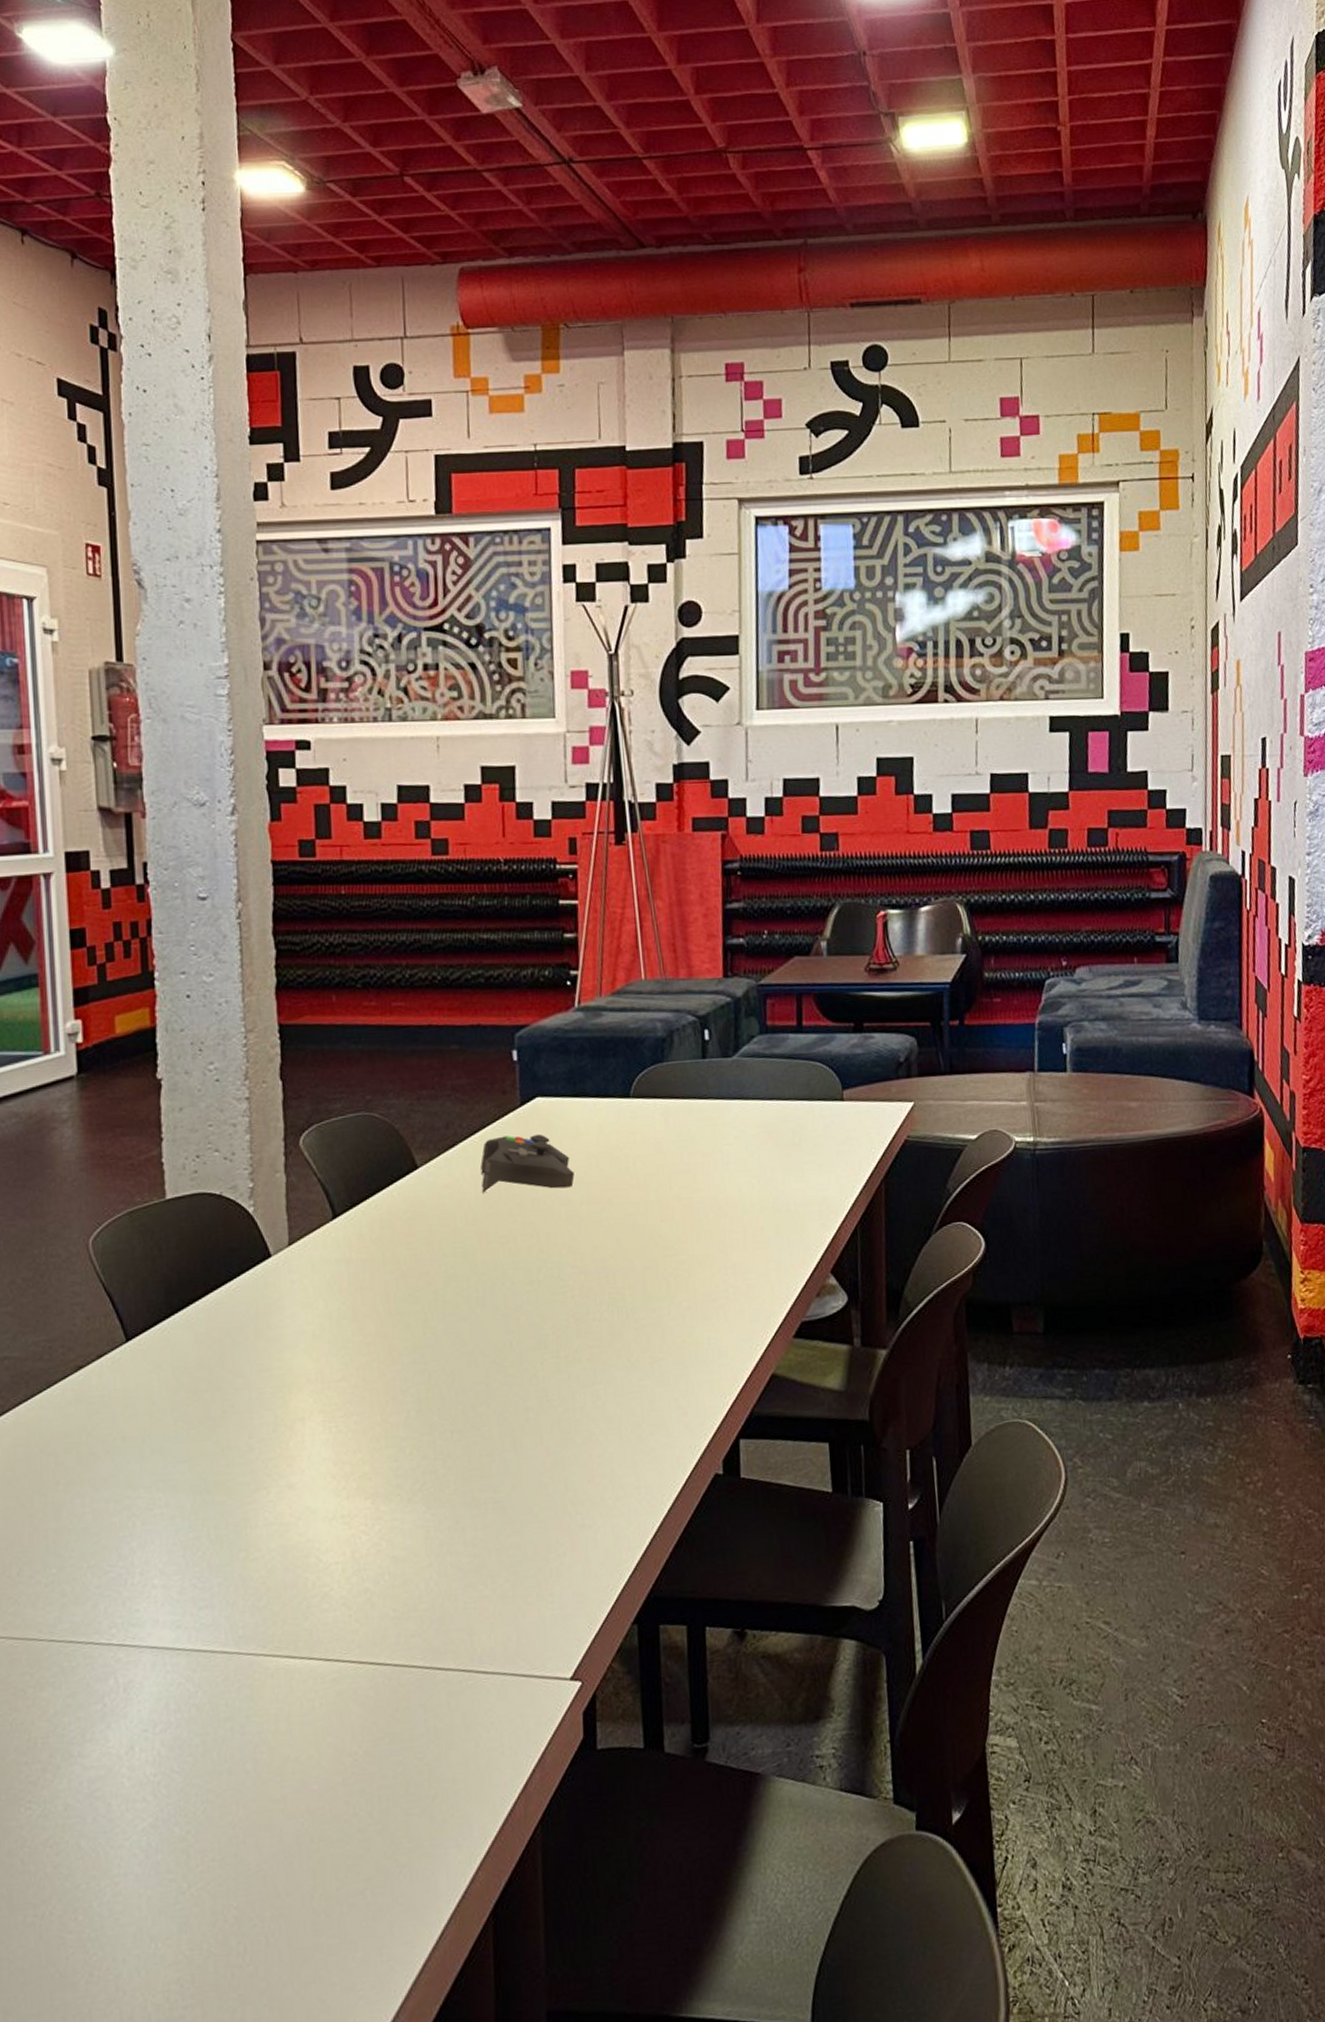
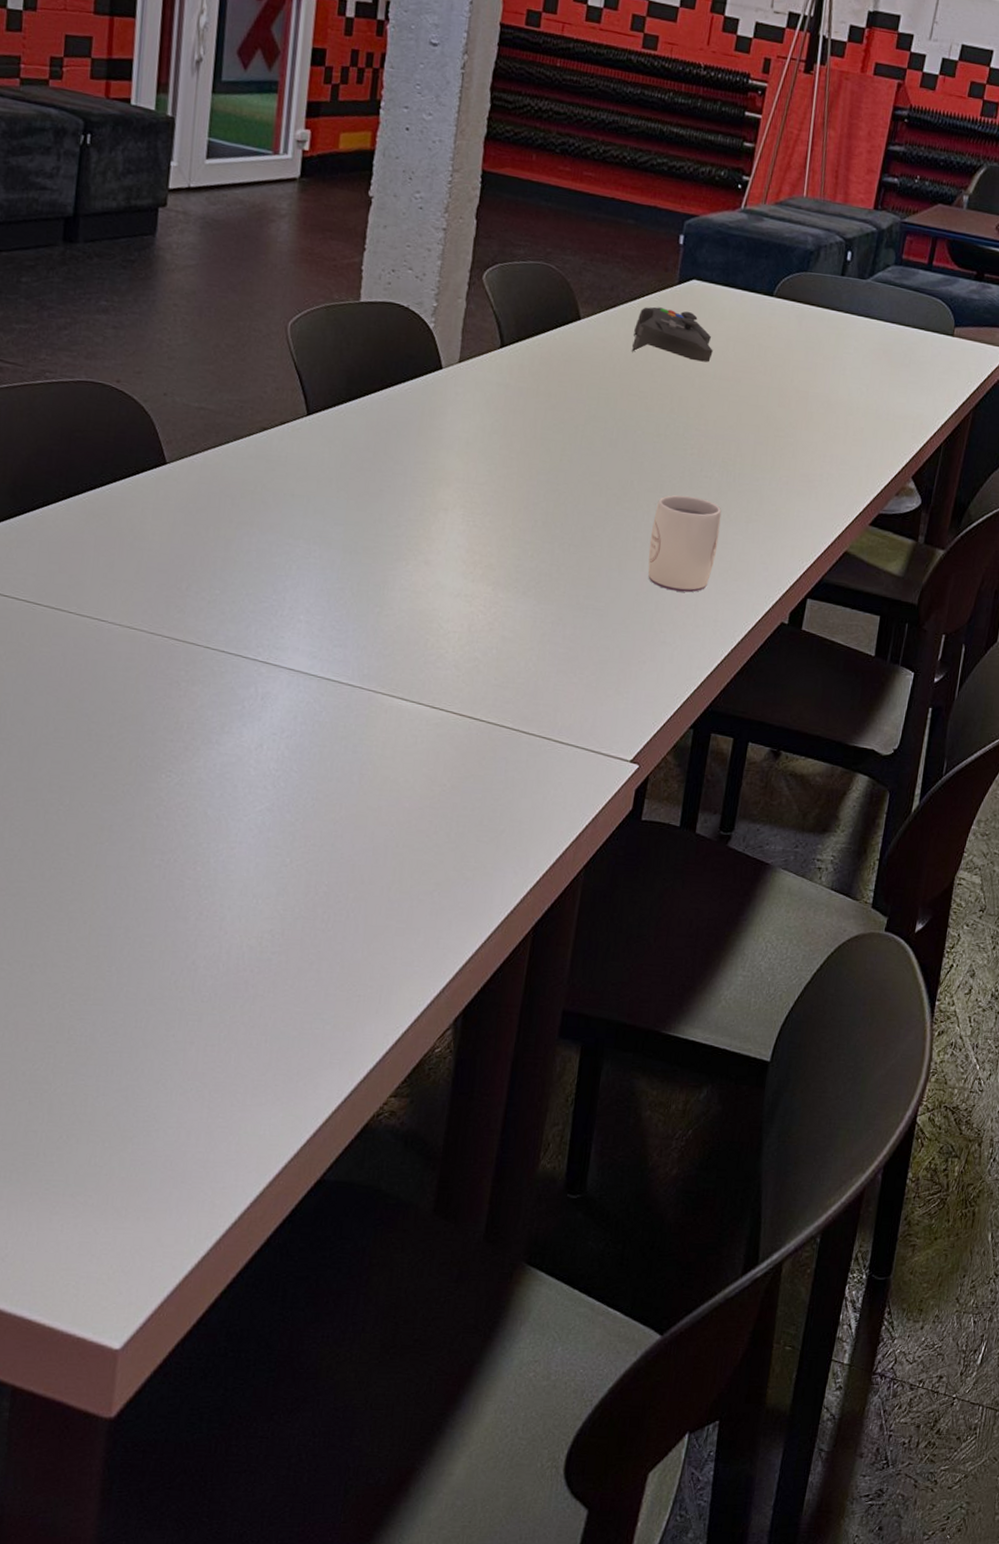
mug: none [543,1345,624,1462] -> present [648,494,722,593]

